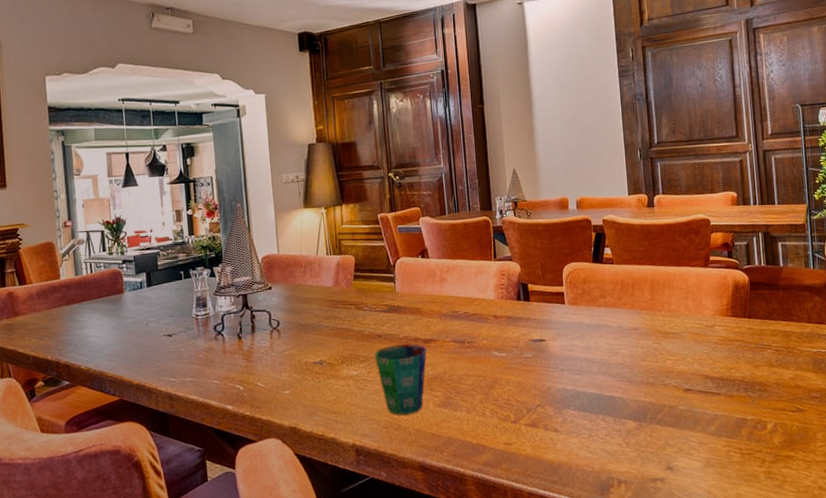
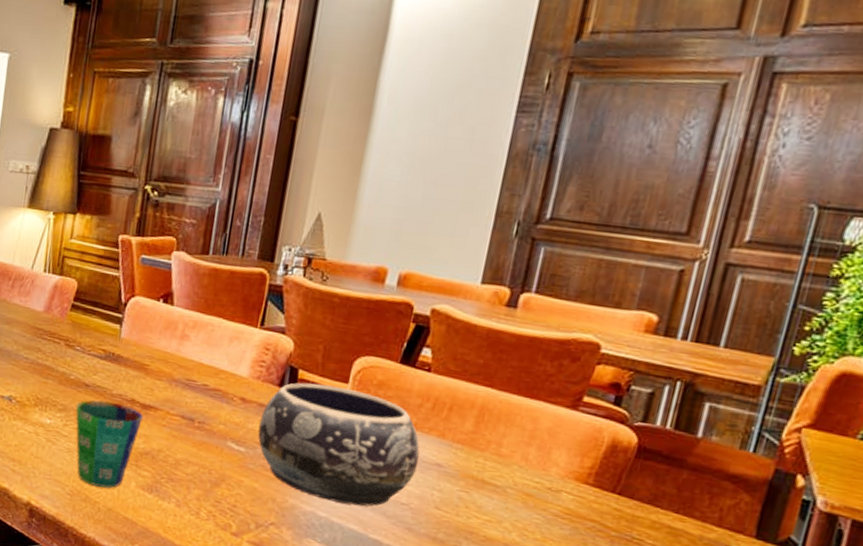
decorative bowl: none [510,289,623,376] -> present [257,382,420,507]

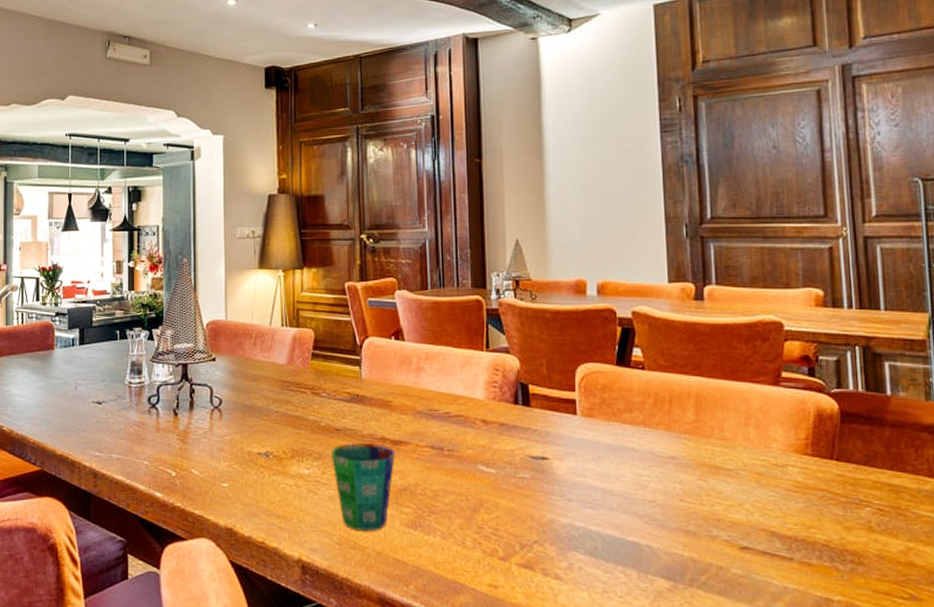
decorative bowl: present [257,382,420,507] -> none [503,395,655,510]

